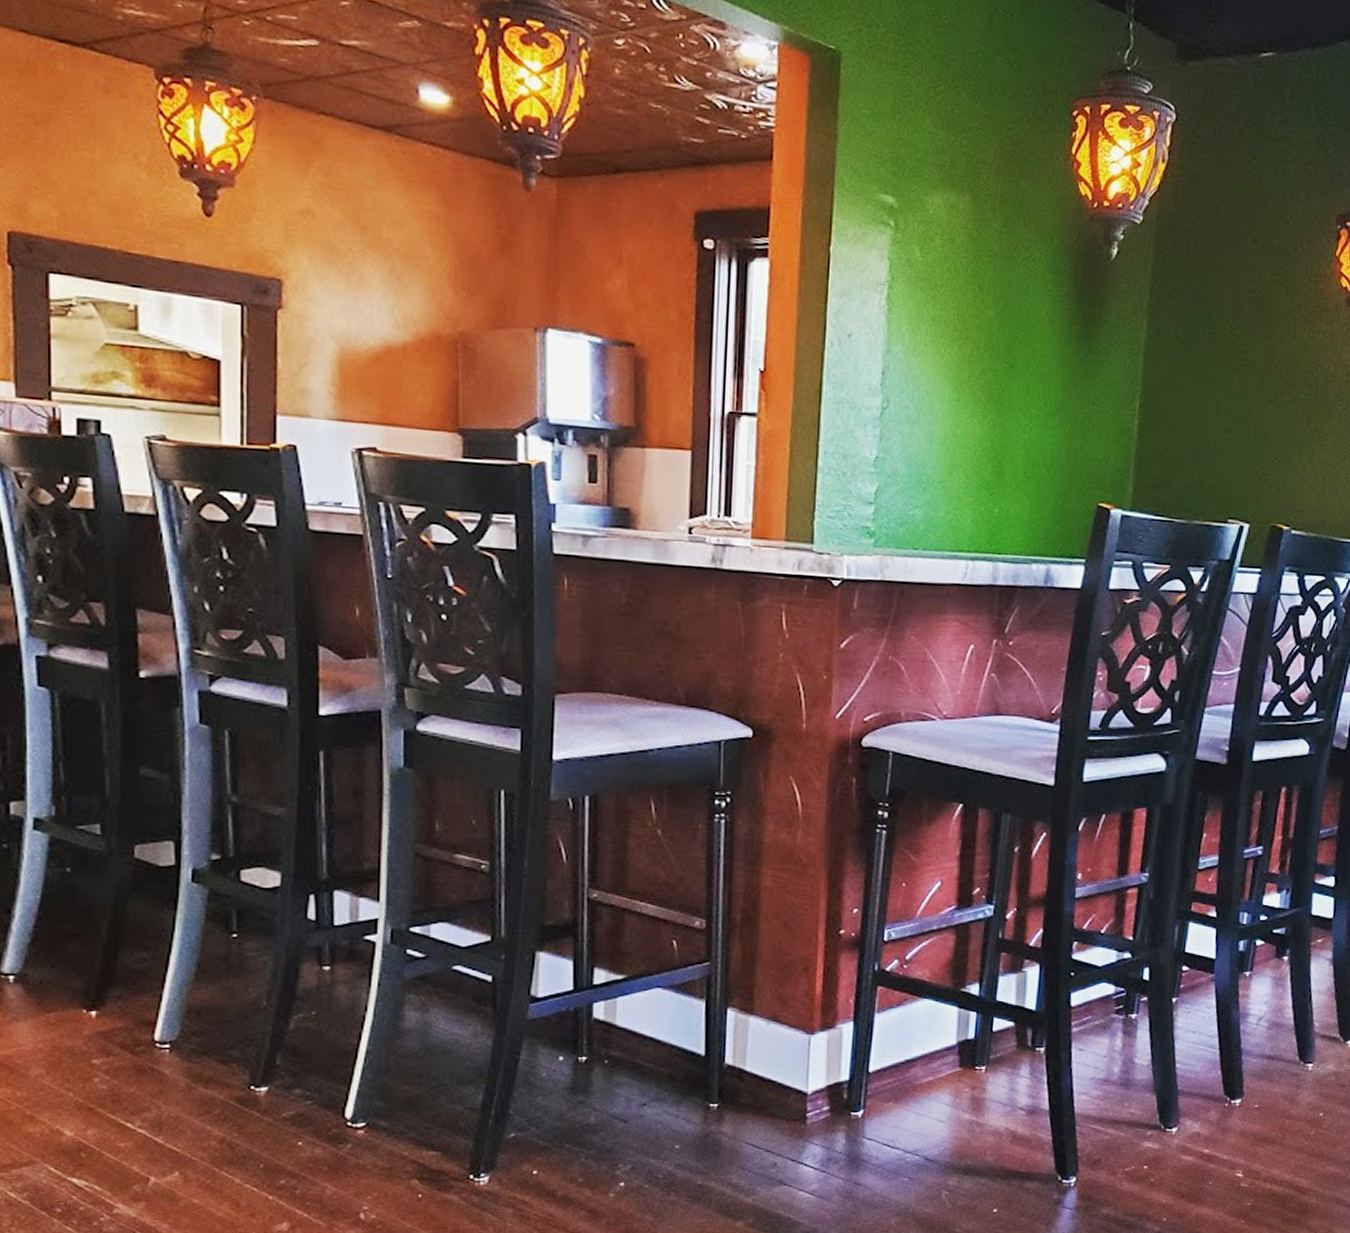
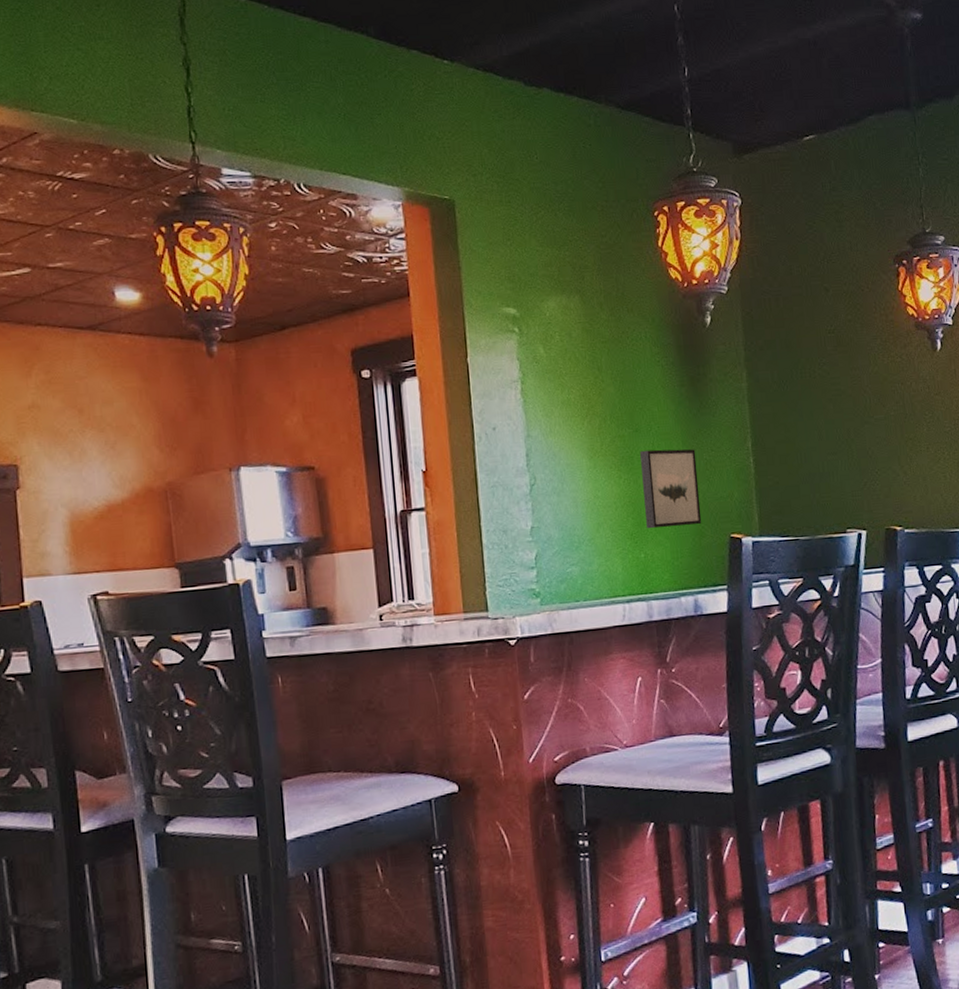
wall art: none [1005,390,1075,486] -> present [640,449,702,529]

